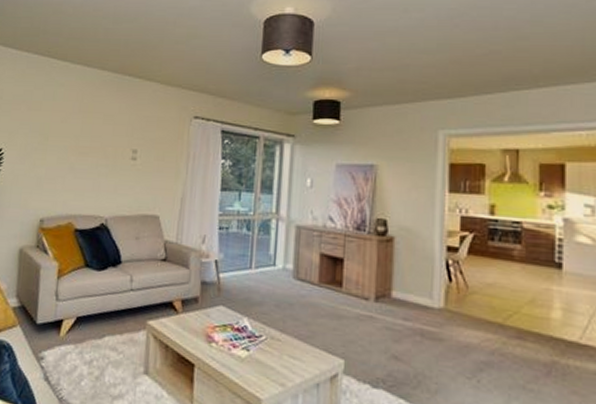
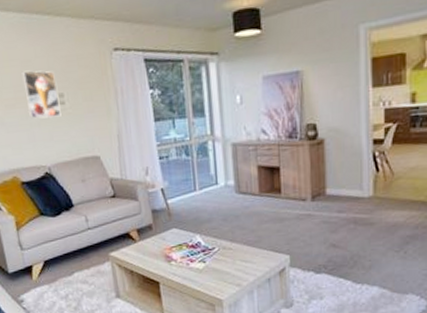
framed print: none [99,124,133,172] -> present [21,70,62,119]

